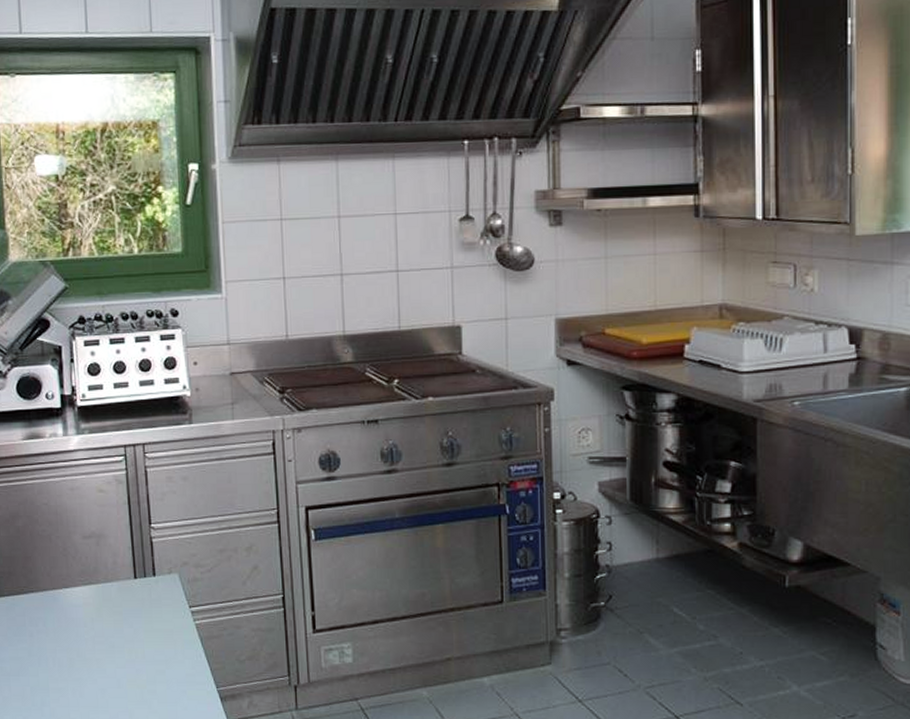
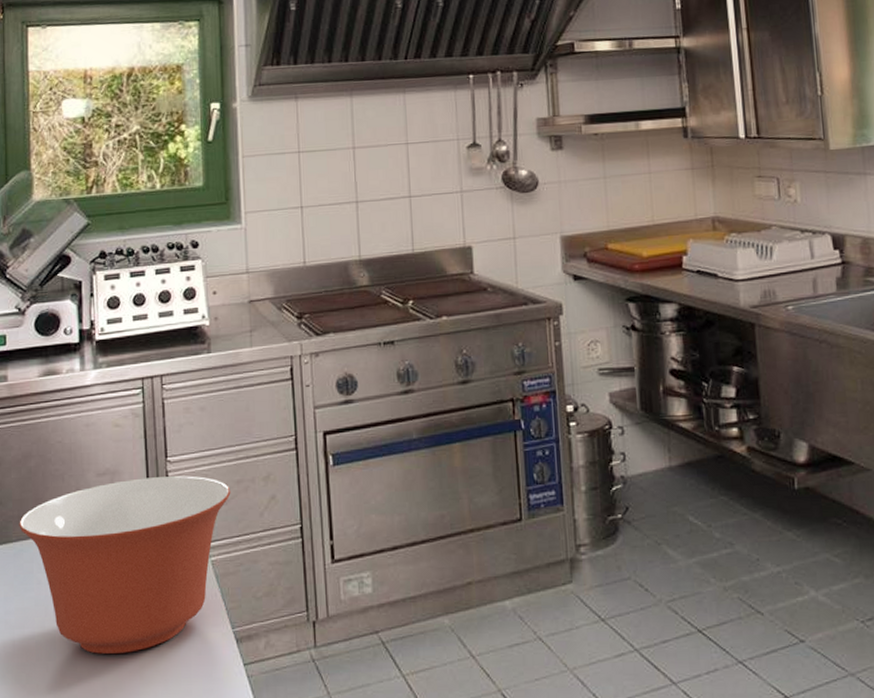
mixing bowl: none [10,542,214,704] -> present [19,476,231,654]

